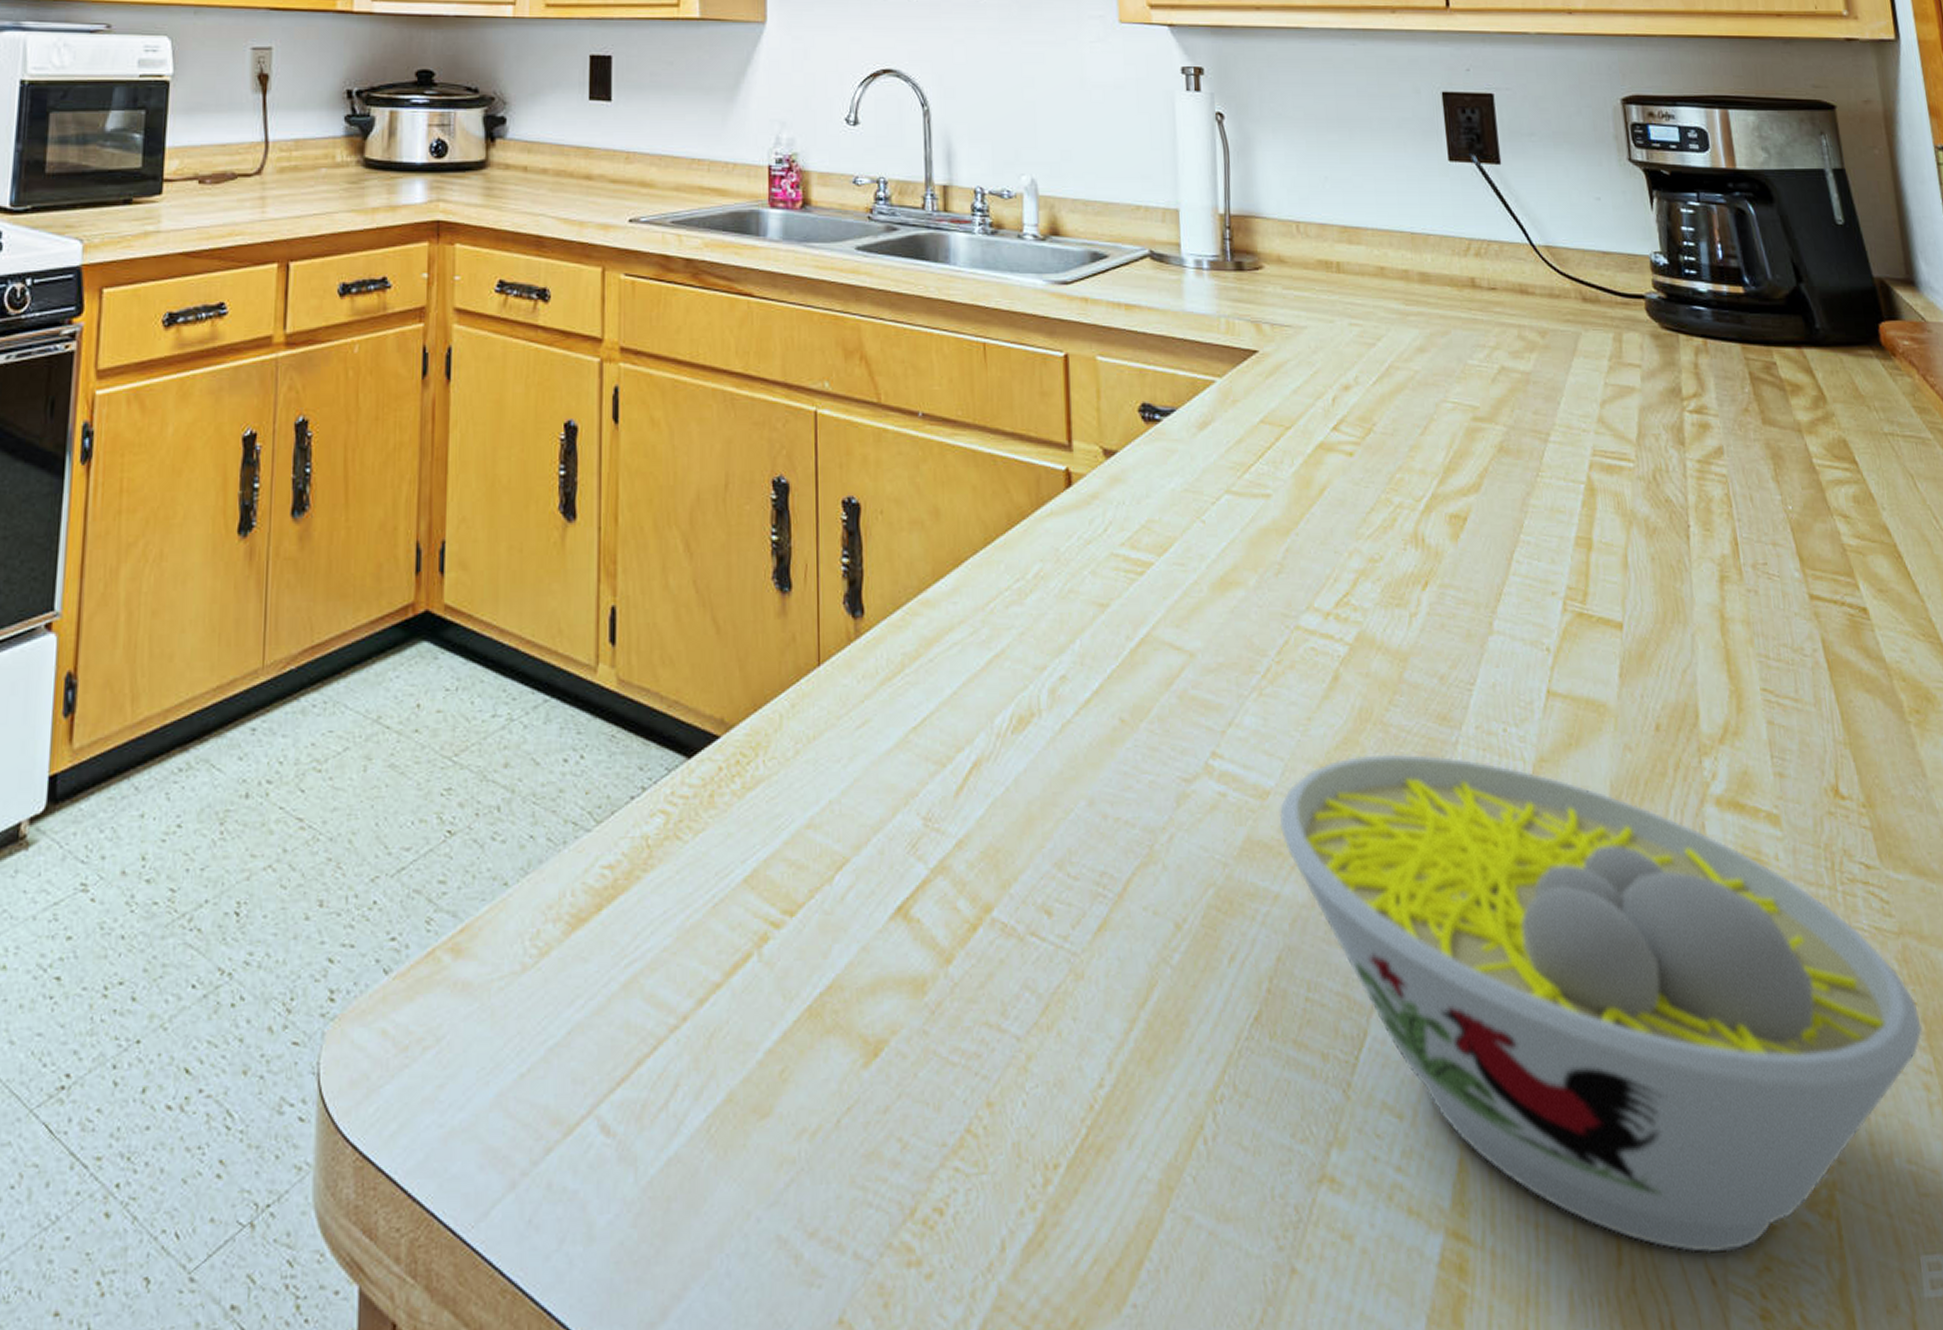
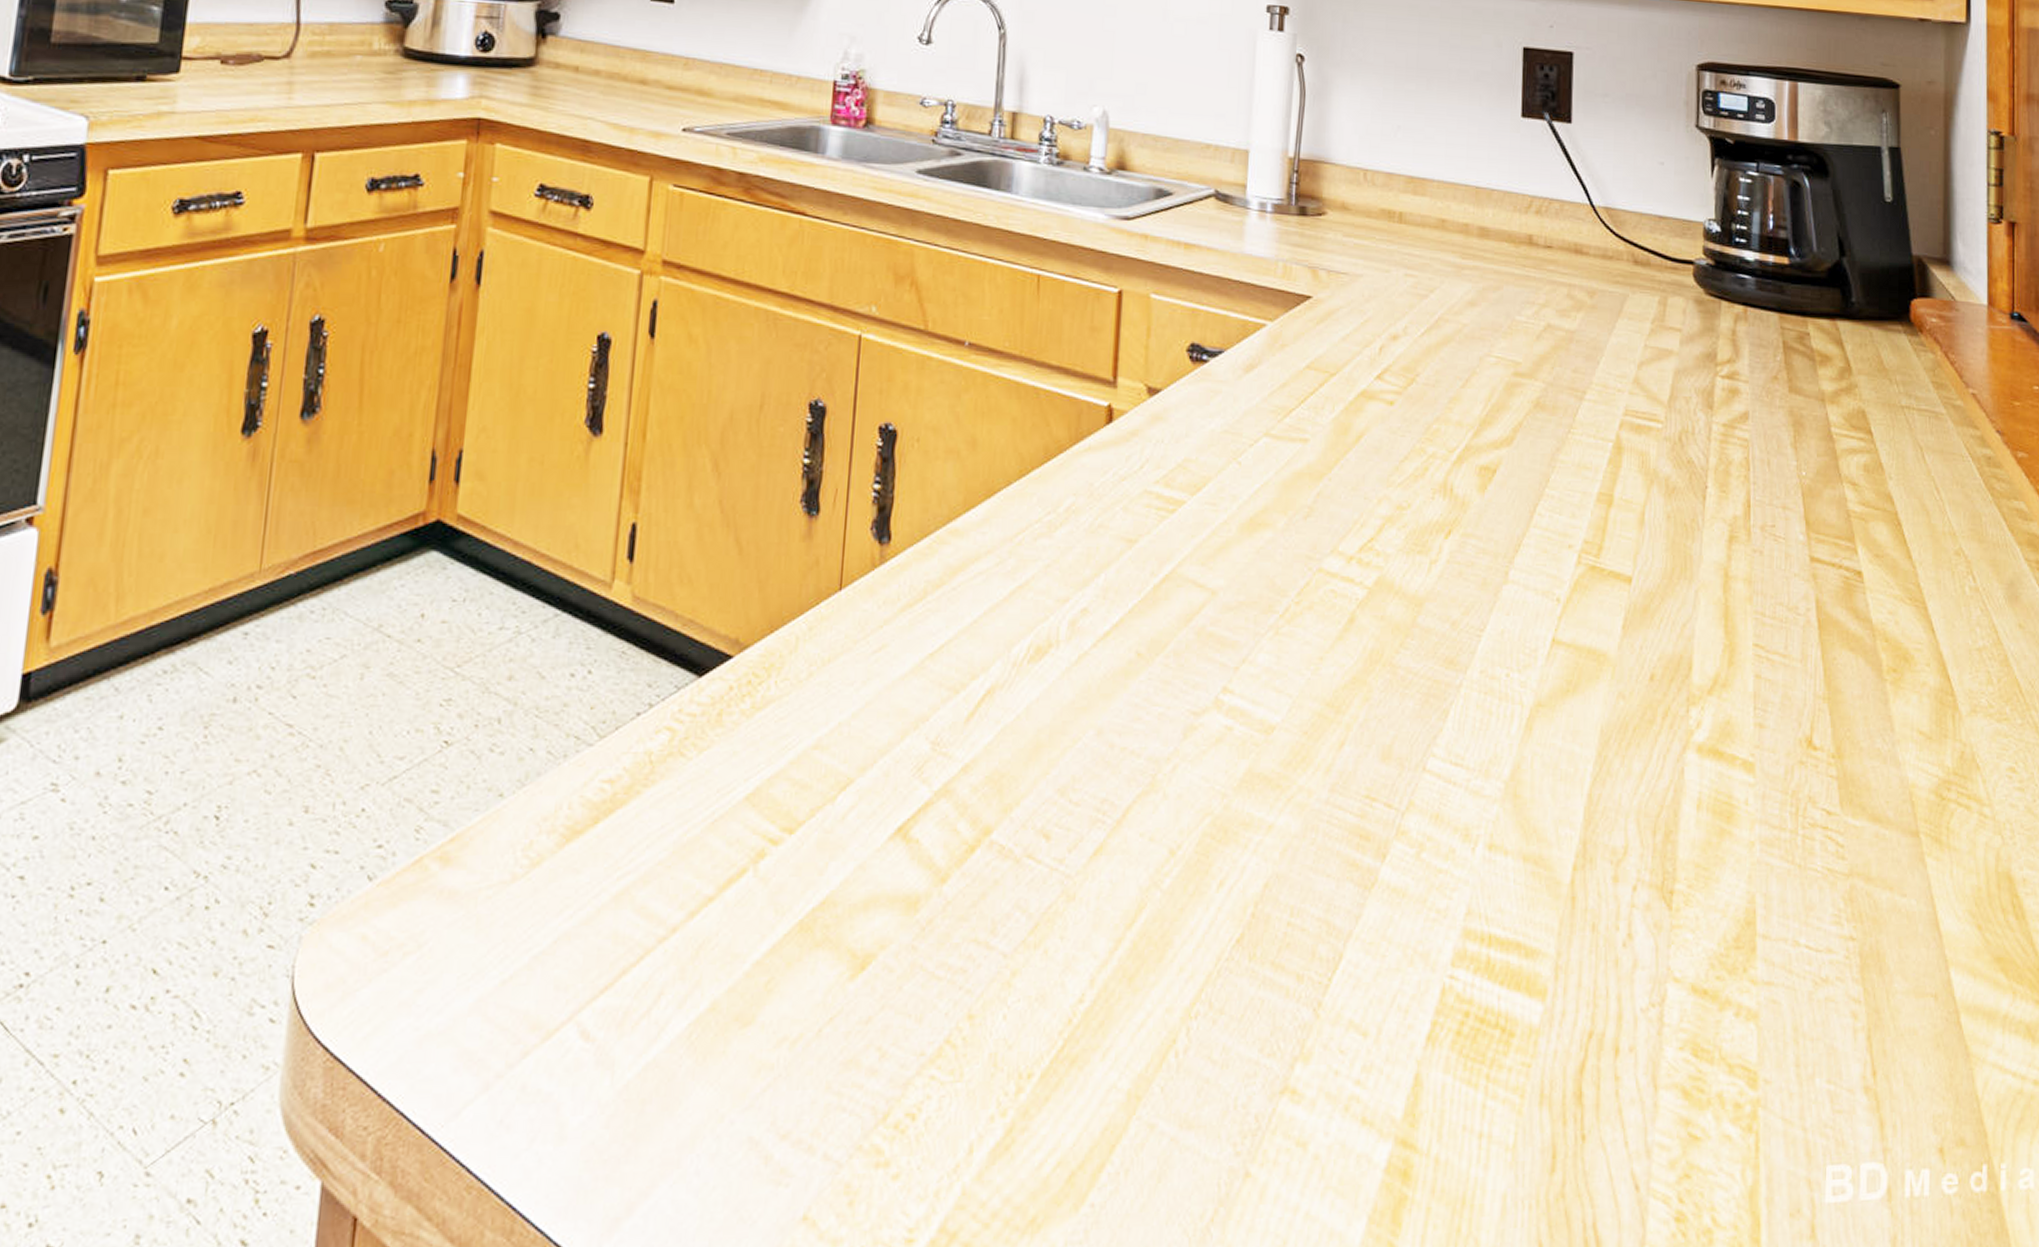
bowl: present [1279,753,1923,1253] -> none [1280,694,1858,1162]

